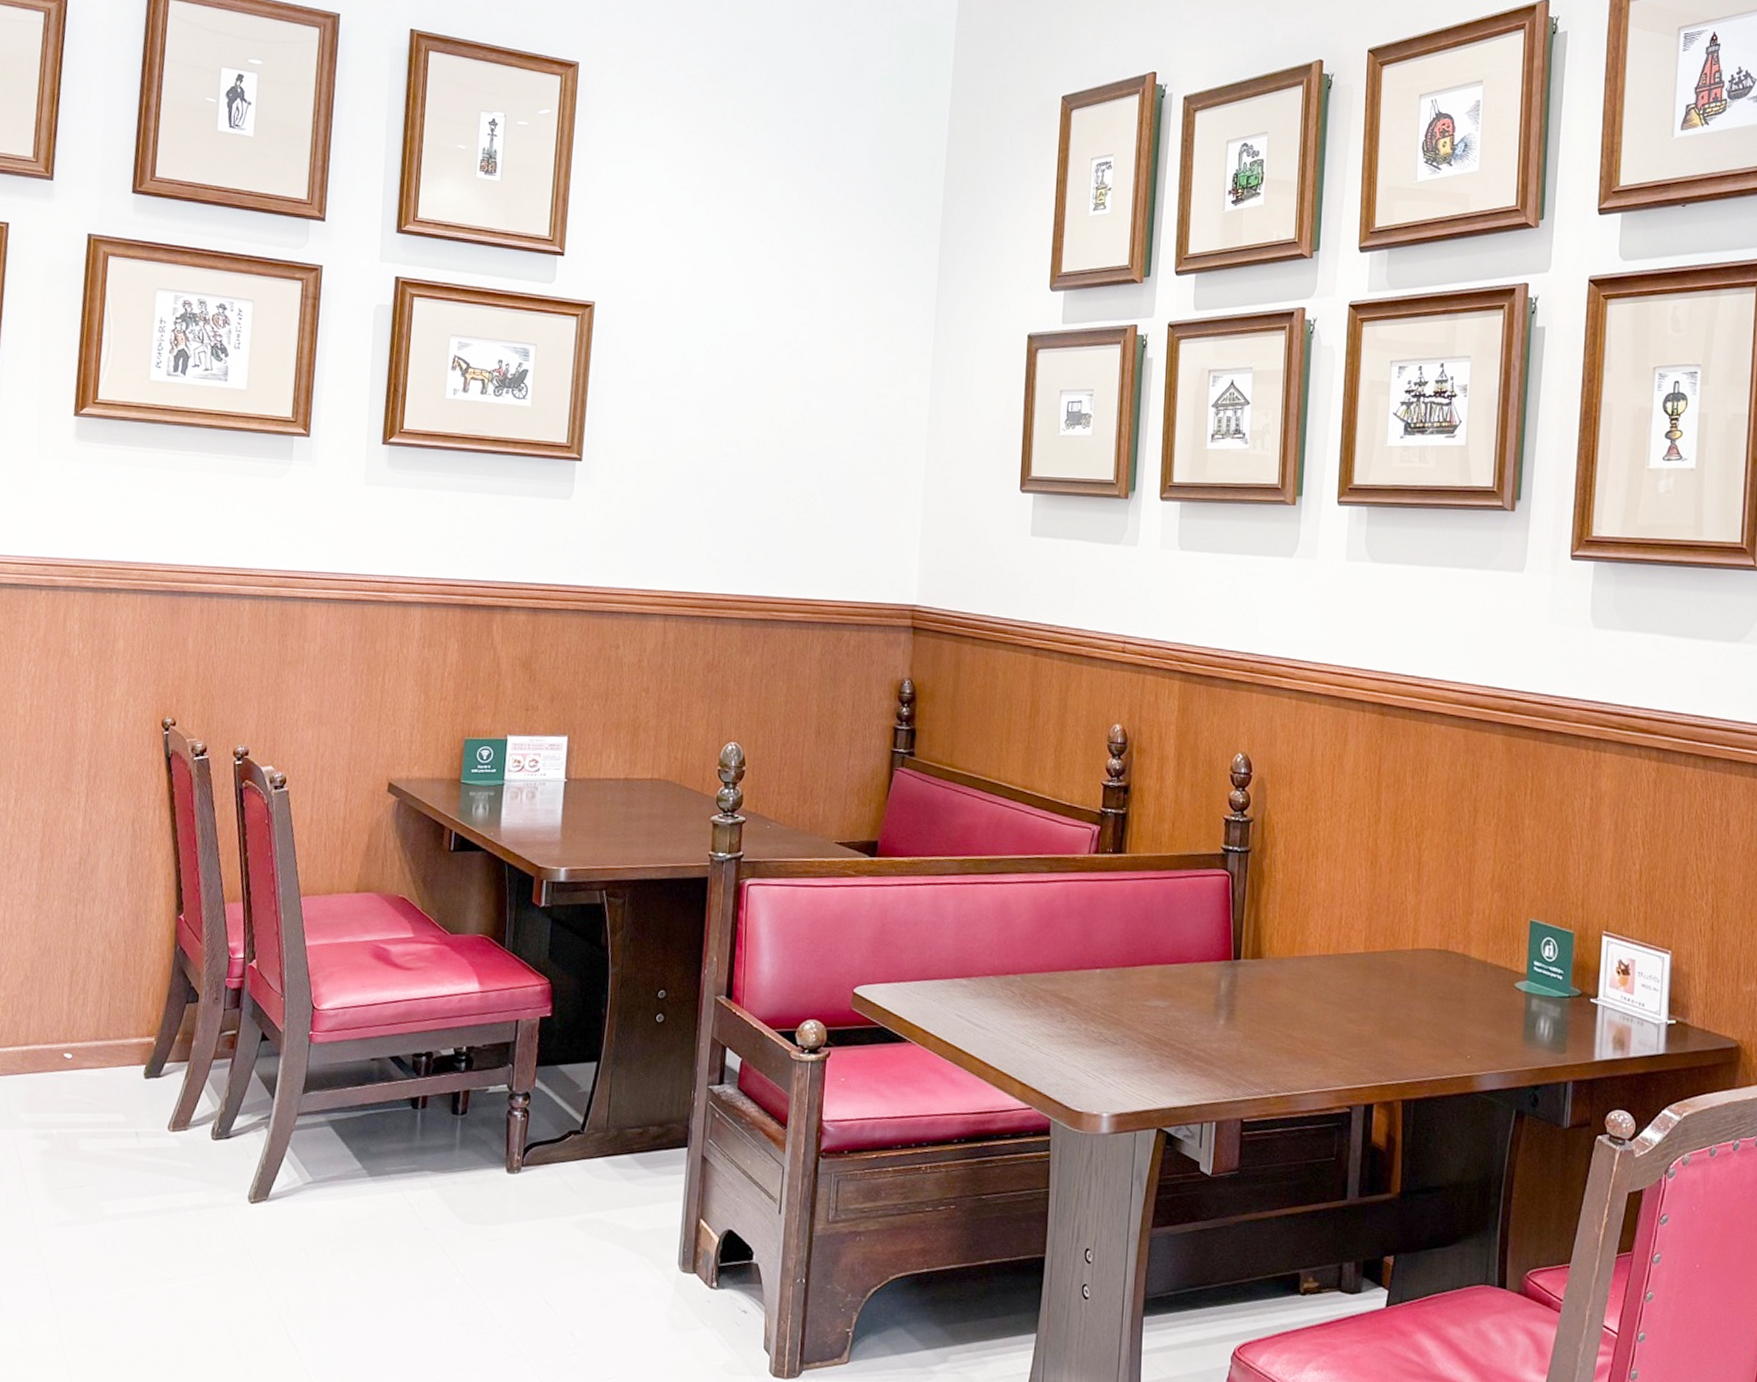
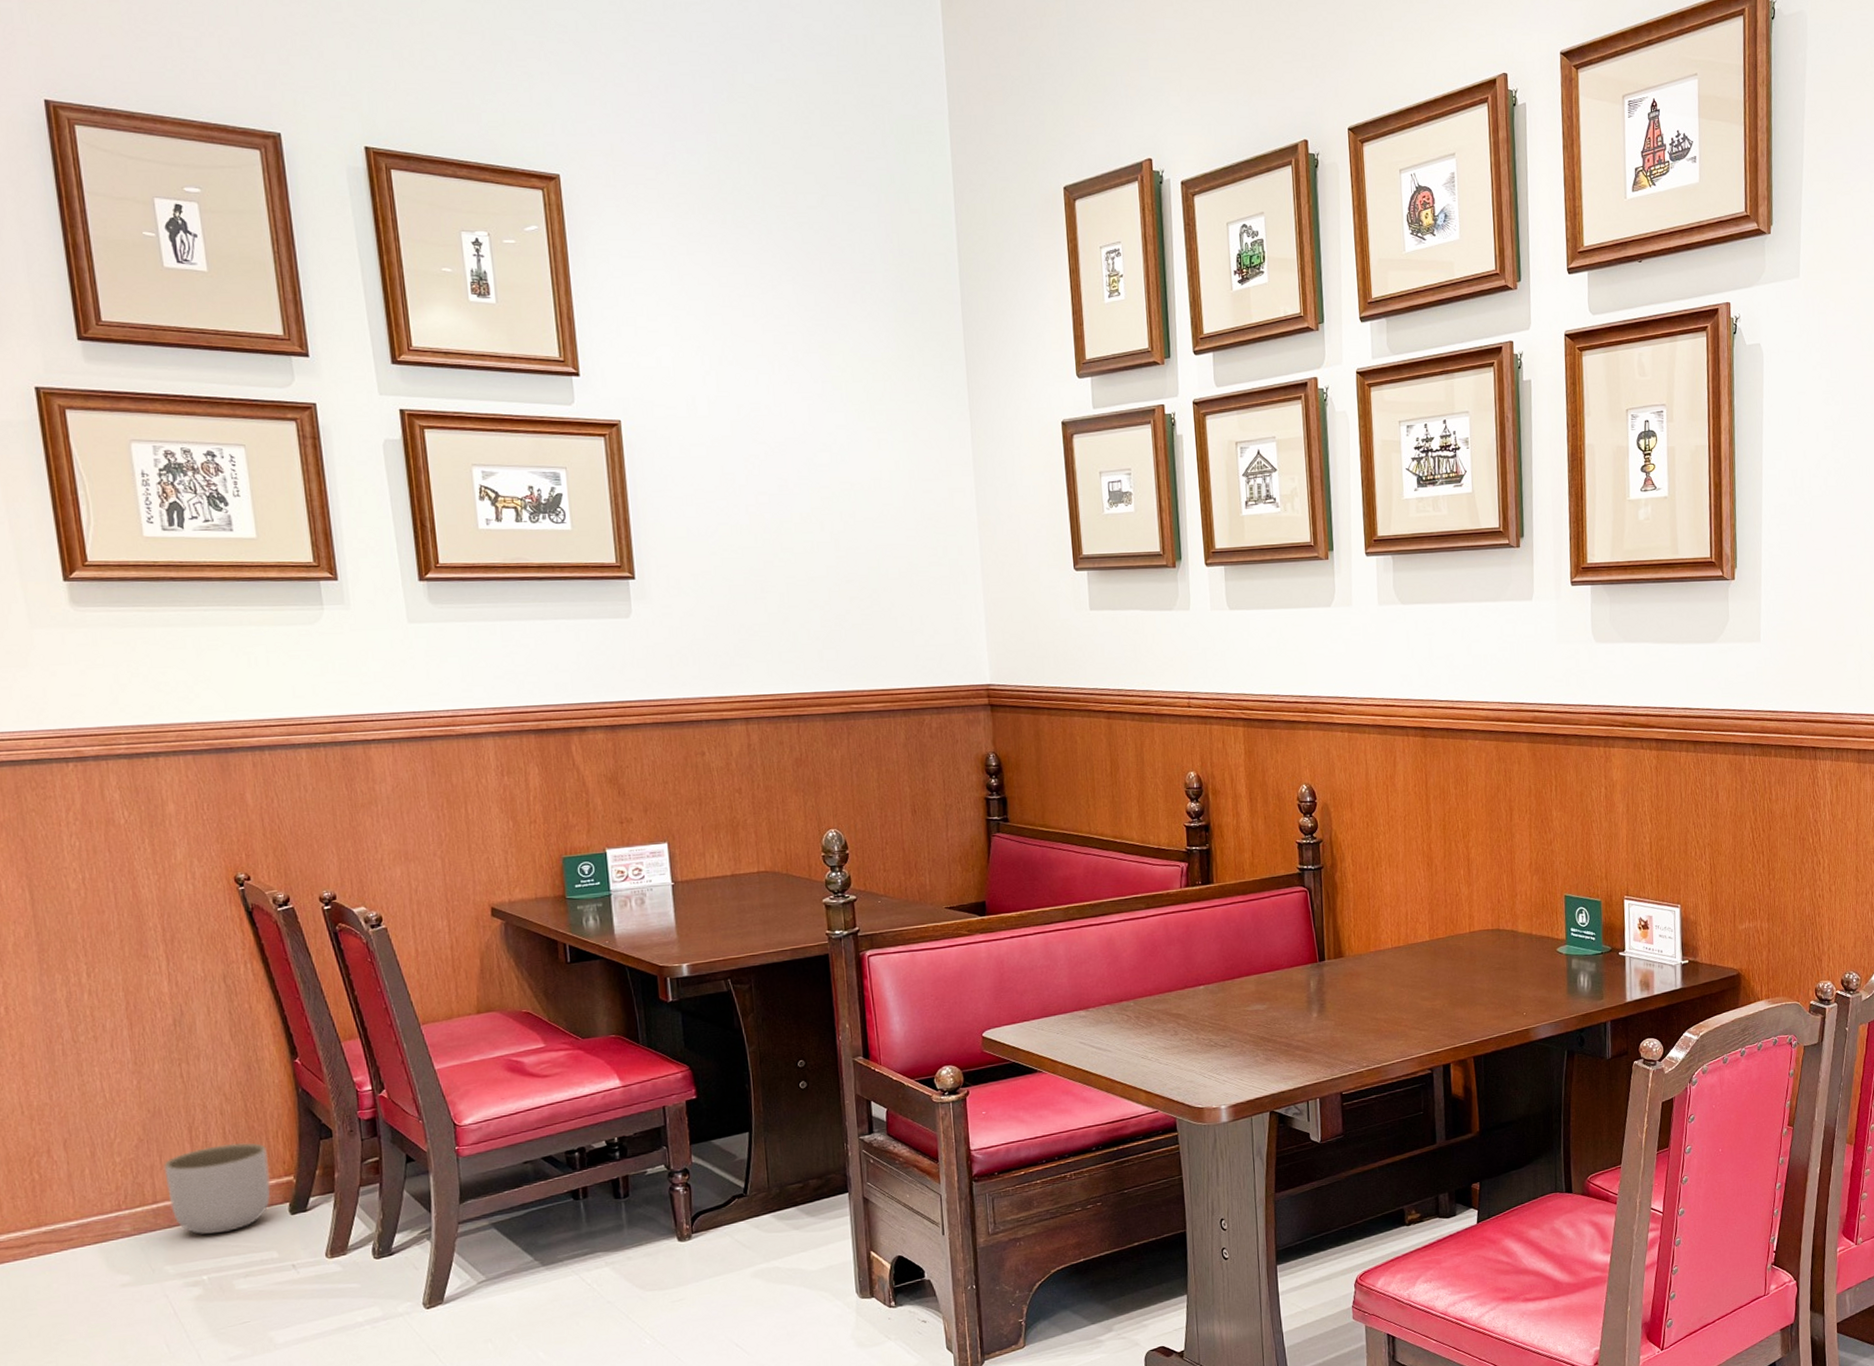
planter: none [39,993,136,1087] -> present [164,1143,271,1235]

